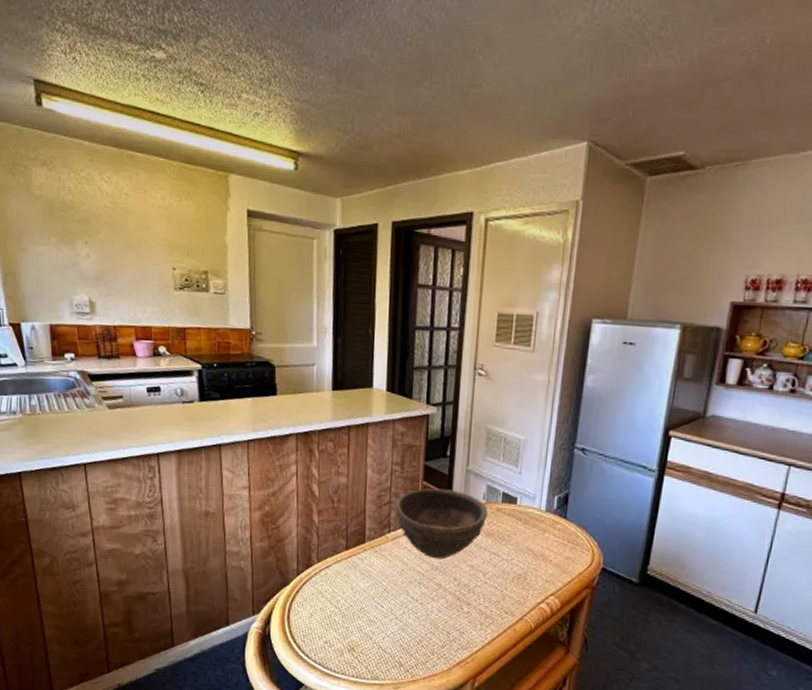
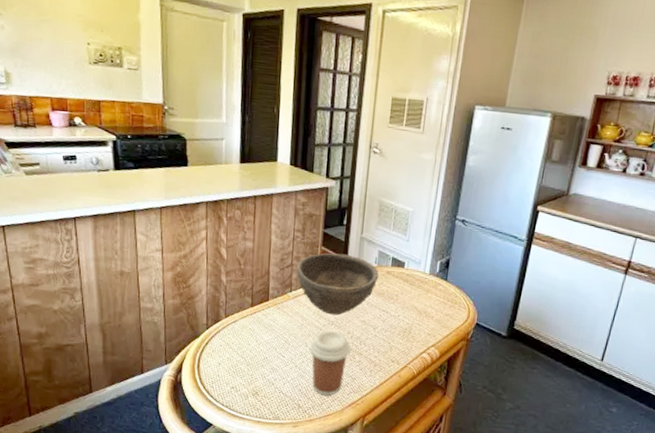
coffee cup: none [411,576,458,653] -> present [309,330,351,396]

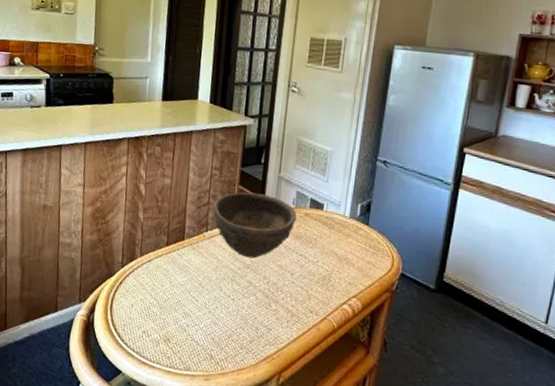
coffee cup: present [309,330,351,396] -> none [223,274,267,347]

